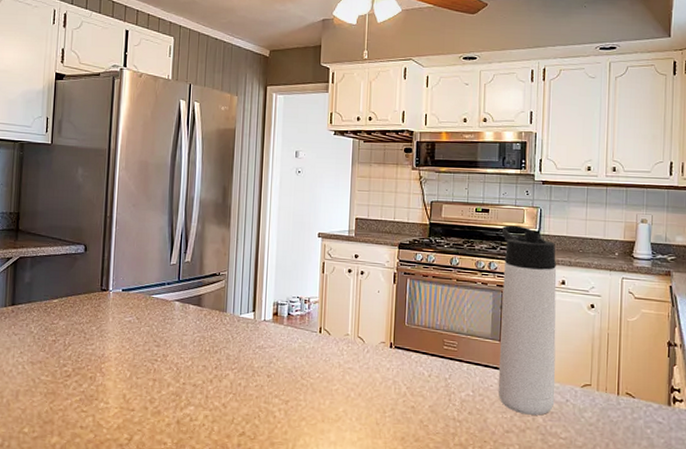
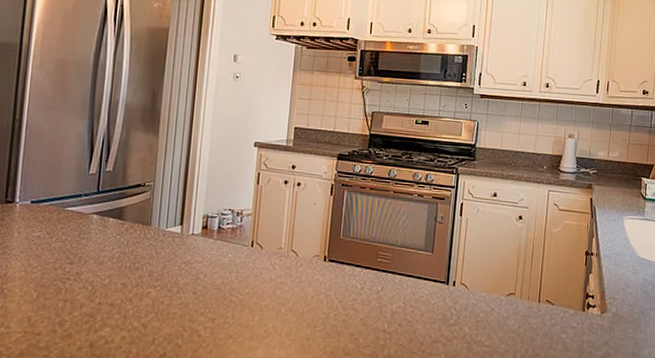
thermos bottle: present [498,225,557,416] -> none [428,138,490,325]

